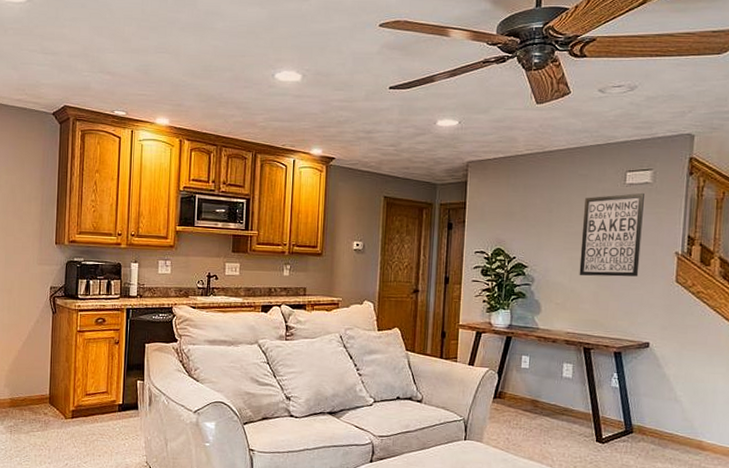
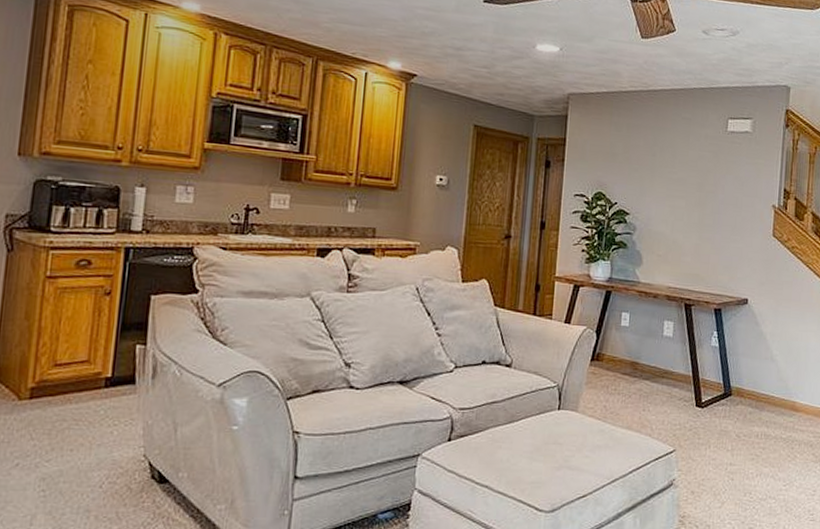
wall art: present [579,192,644,277] -> none [681,141,745,229]

